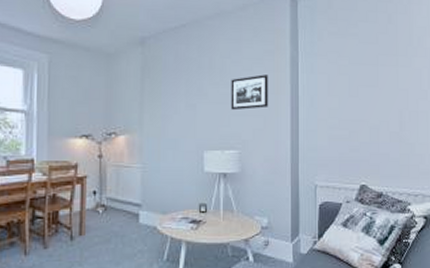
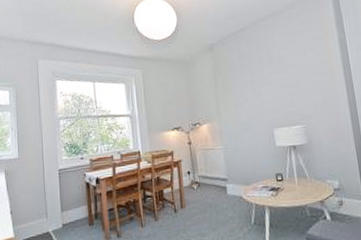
picture frame: present [230,74,268,111] -> none [288,58,324,92]

